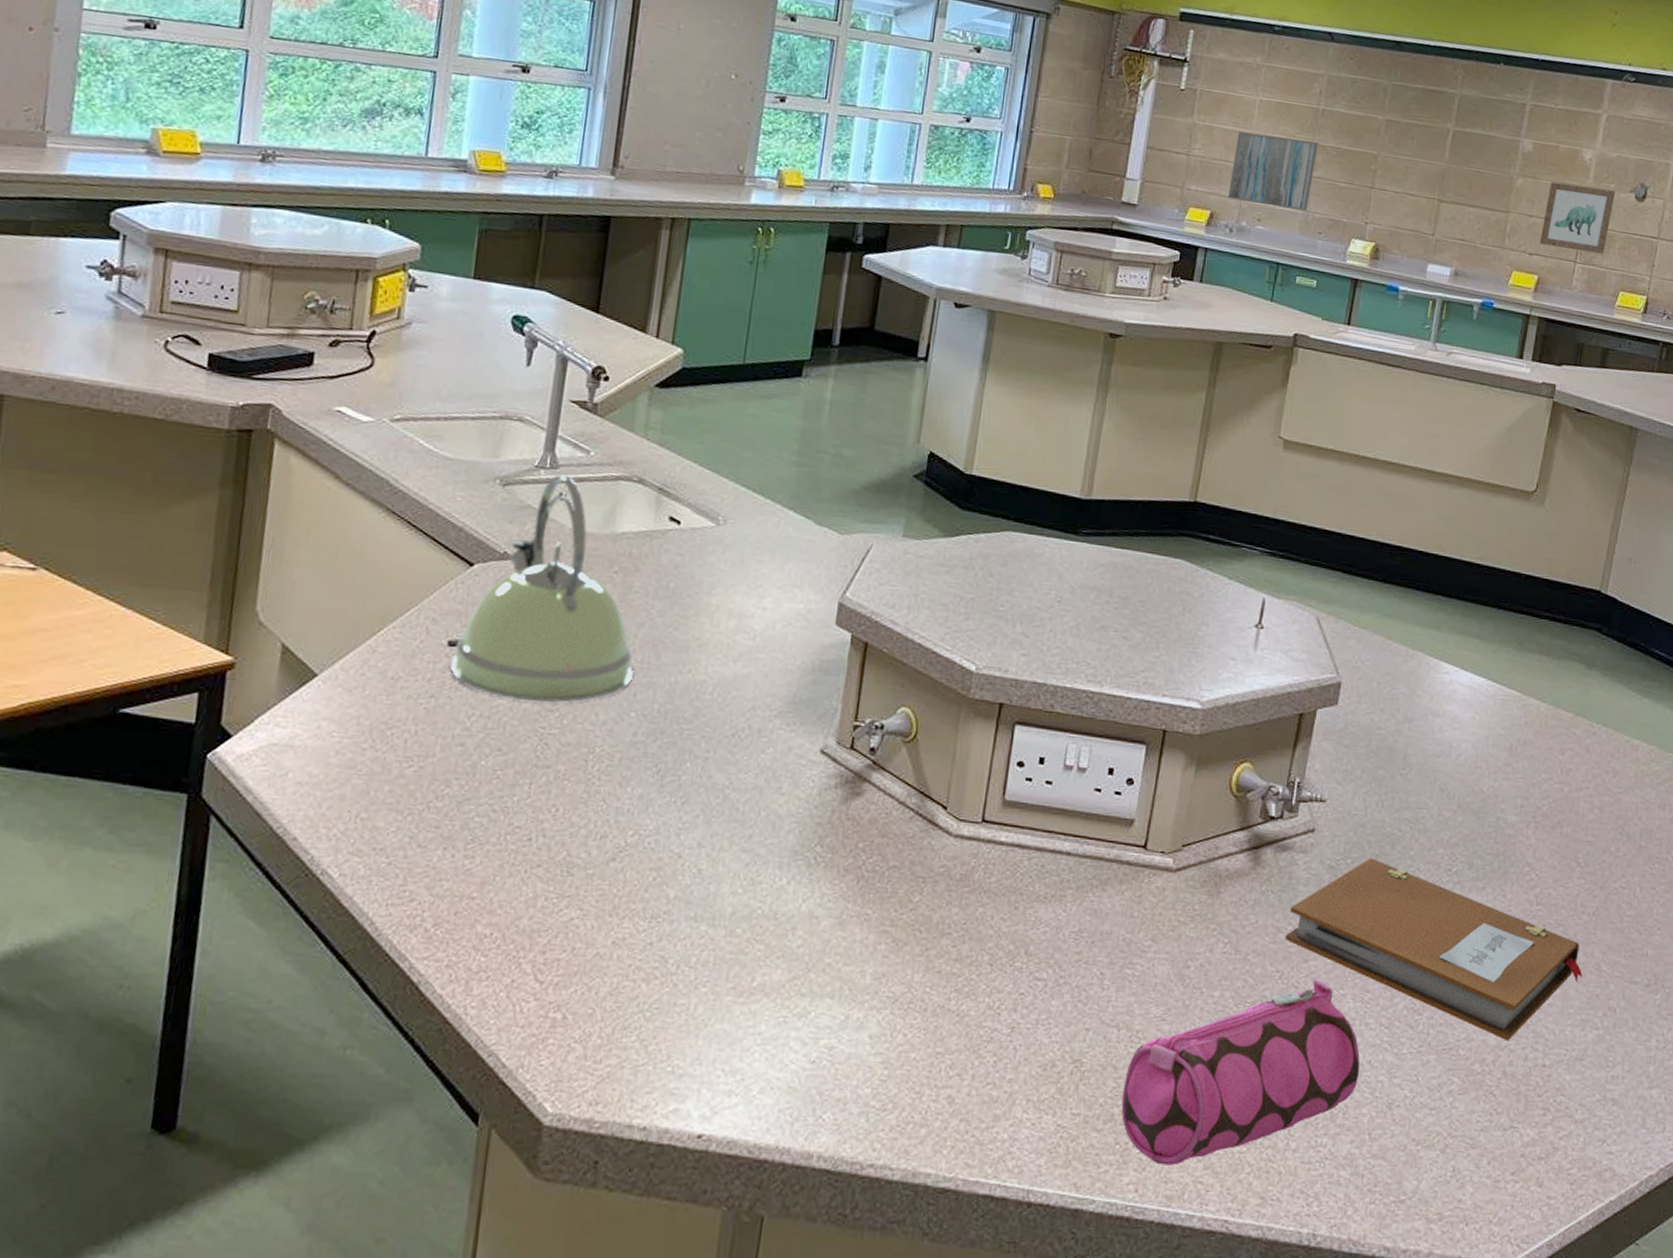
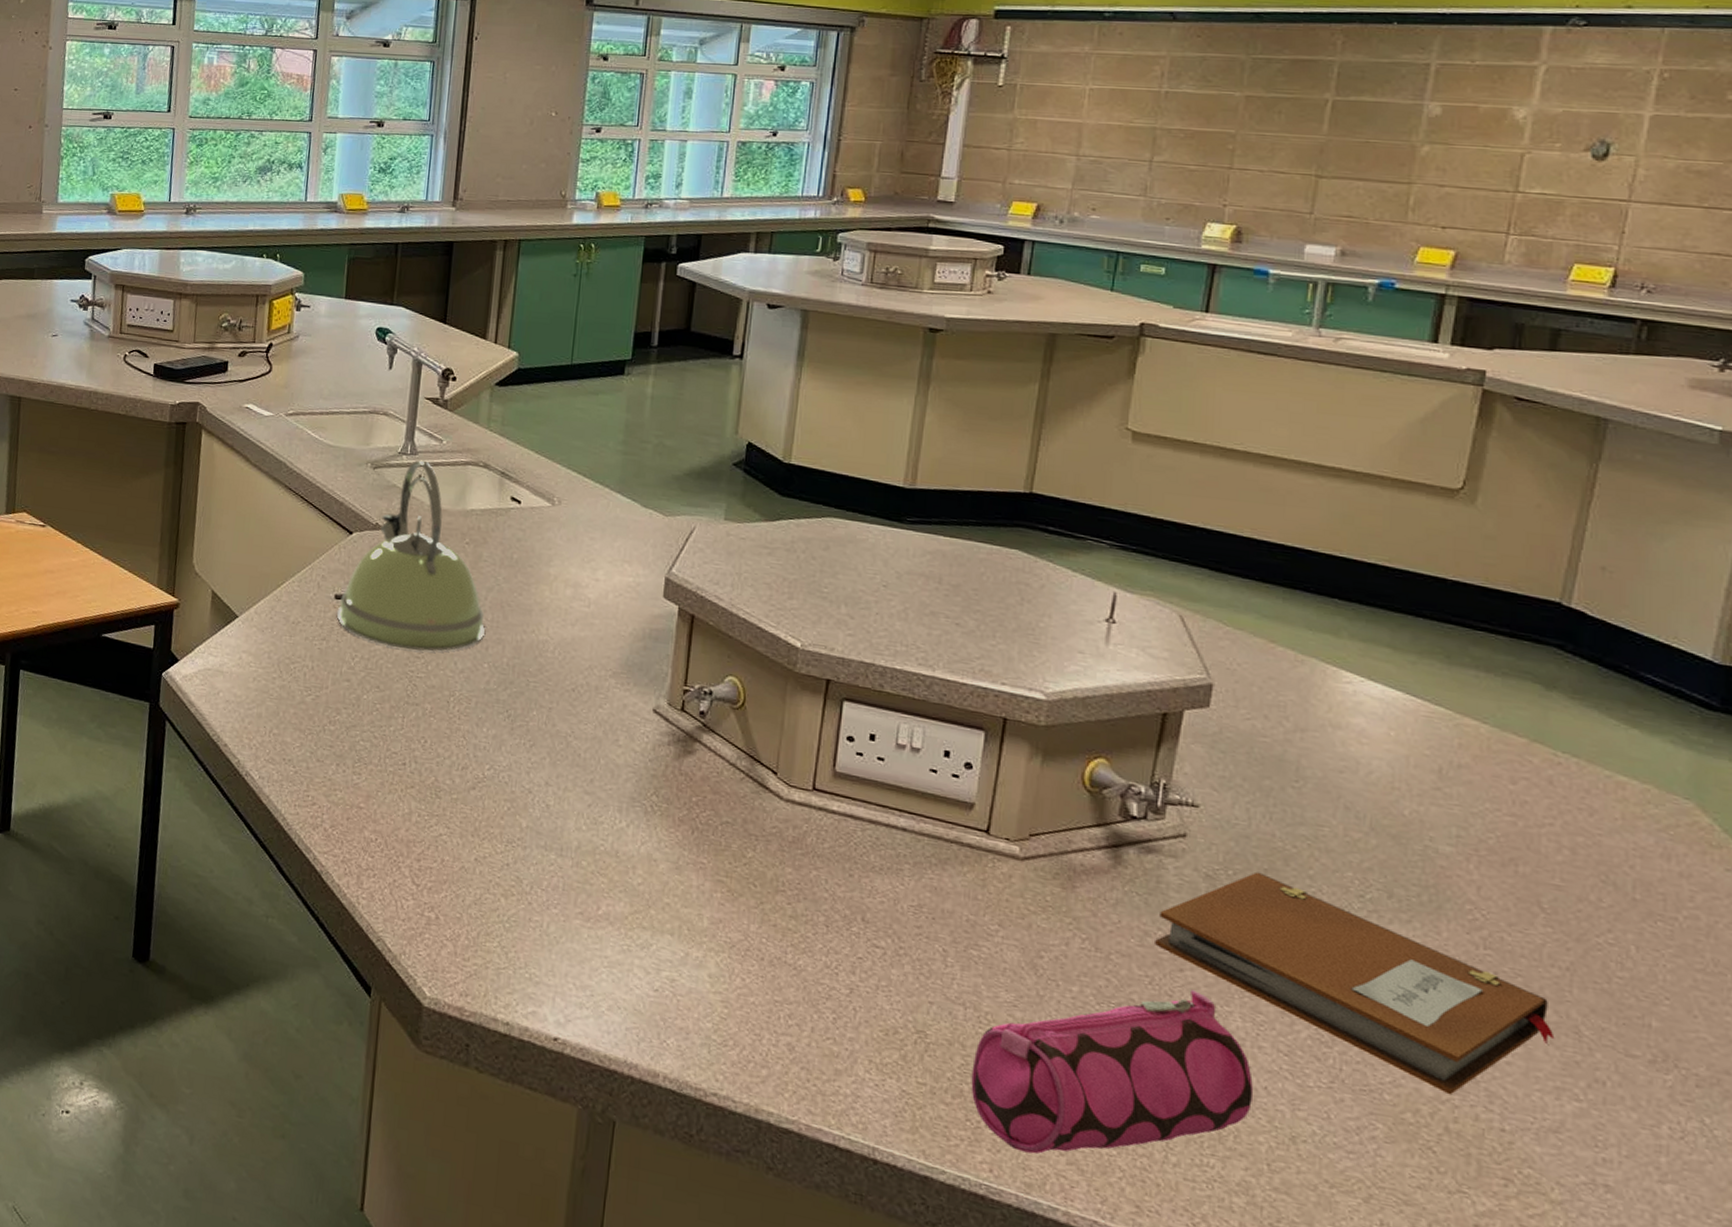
wall art: present [1227,131,1318,211] -> none [1055,122,1162,197]
wall art: present [1539,182,1616,254] -> none [1456,146,1563,223]

